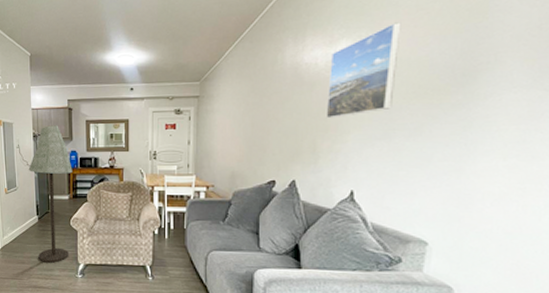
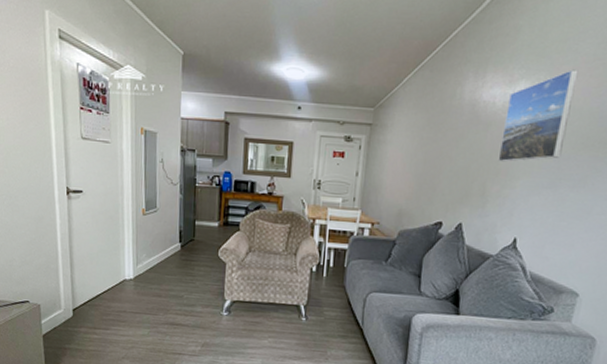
floor lamp: present [28,125,73,263] -> none [172,140,225,298]

